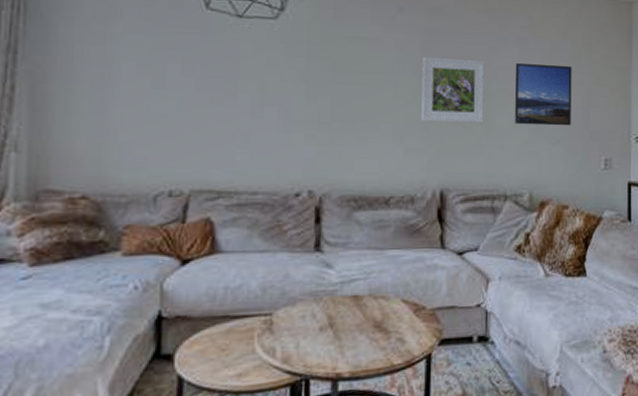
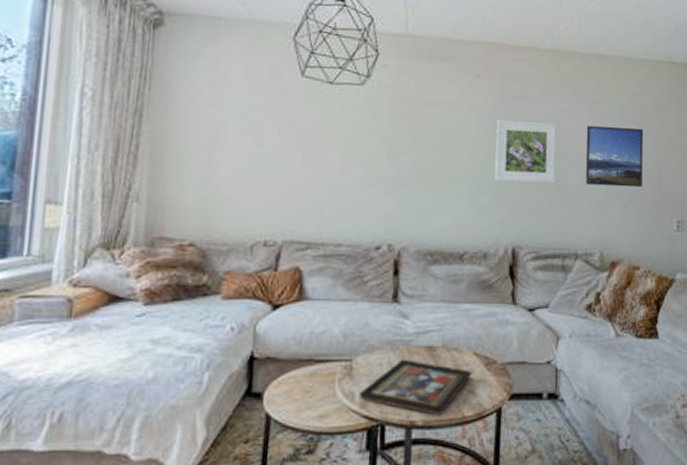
decorative tray: none [280,310,401,366] -> present [359,359,472,415]

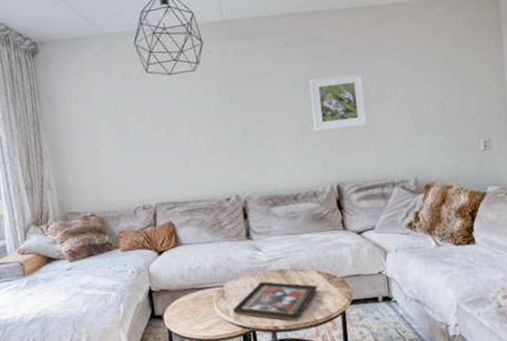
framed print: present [585,126,643,188] -> none [389,63,448,123]

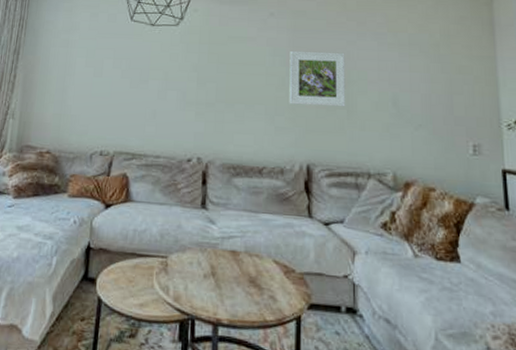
decorative tray: present [232,281,318,321] -> none [173,260,272,316]

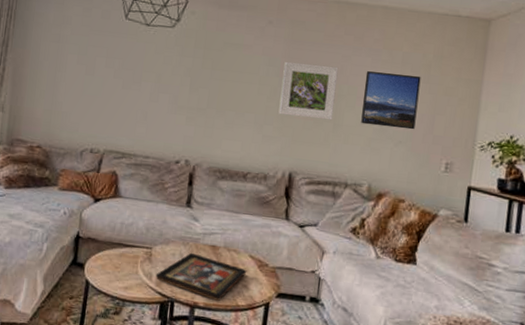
decorative tray: none [173,260,272,316] -> present [155,252,247,301]
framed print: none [373,55,433,112] -> present [361,71,421,130]

